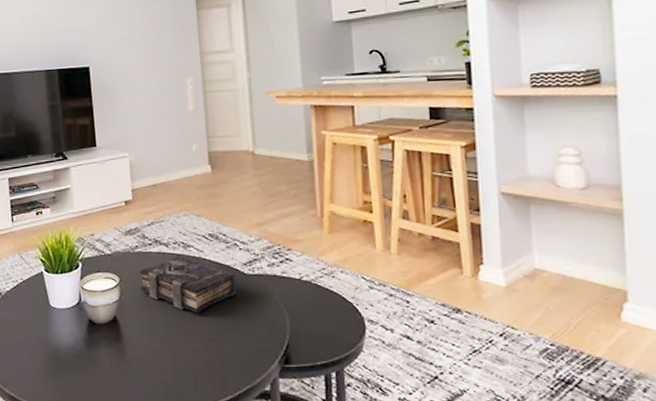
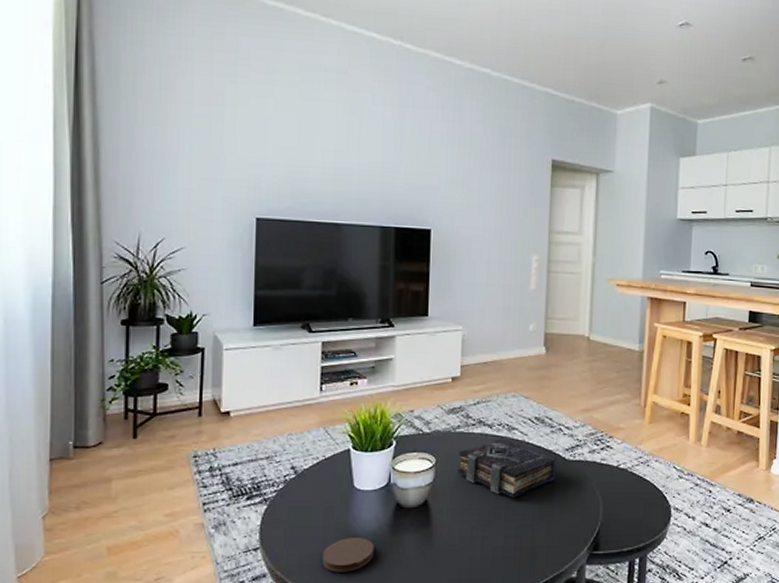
coaster: none [30,351,75,383] -> present [322,538,374,572]

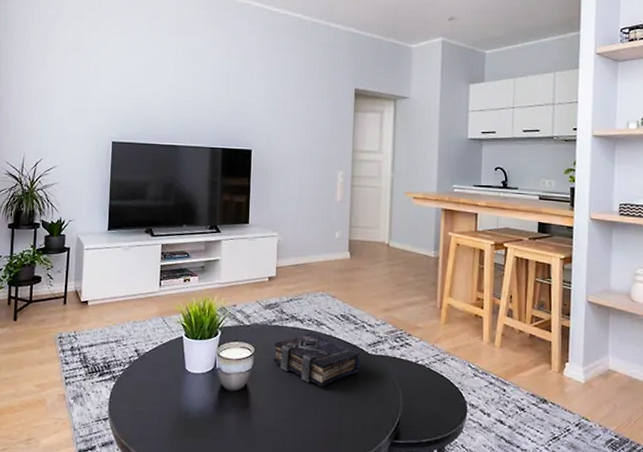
coaster: present [322,538,374,572] -> none [158,414,202,445]

